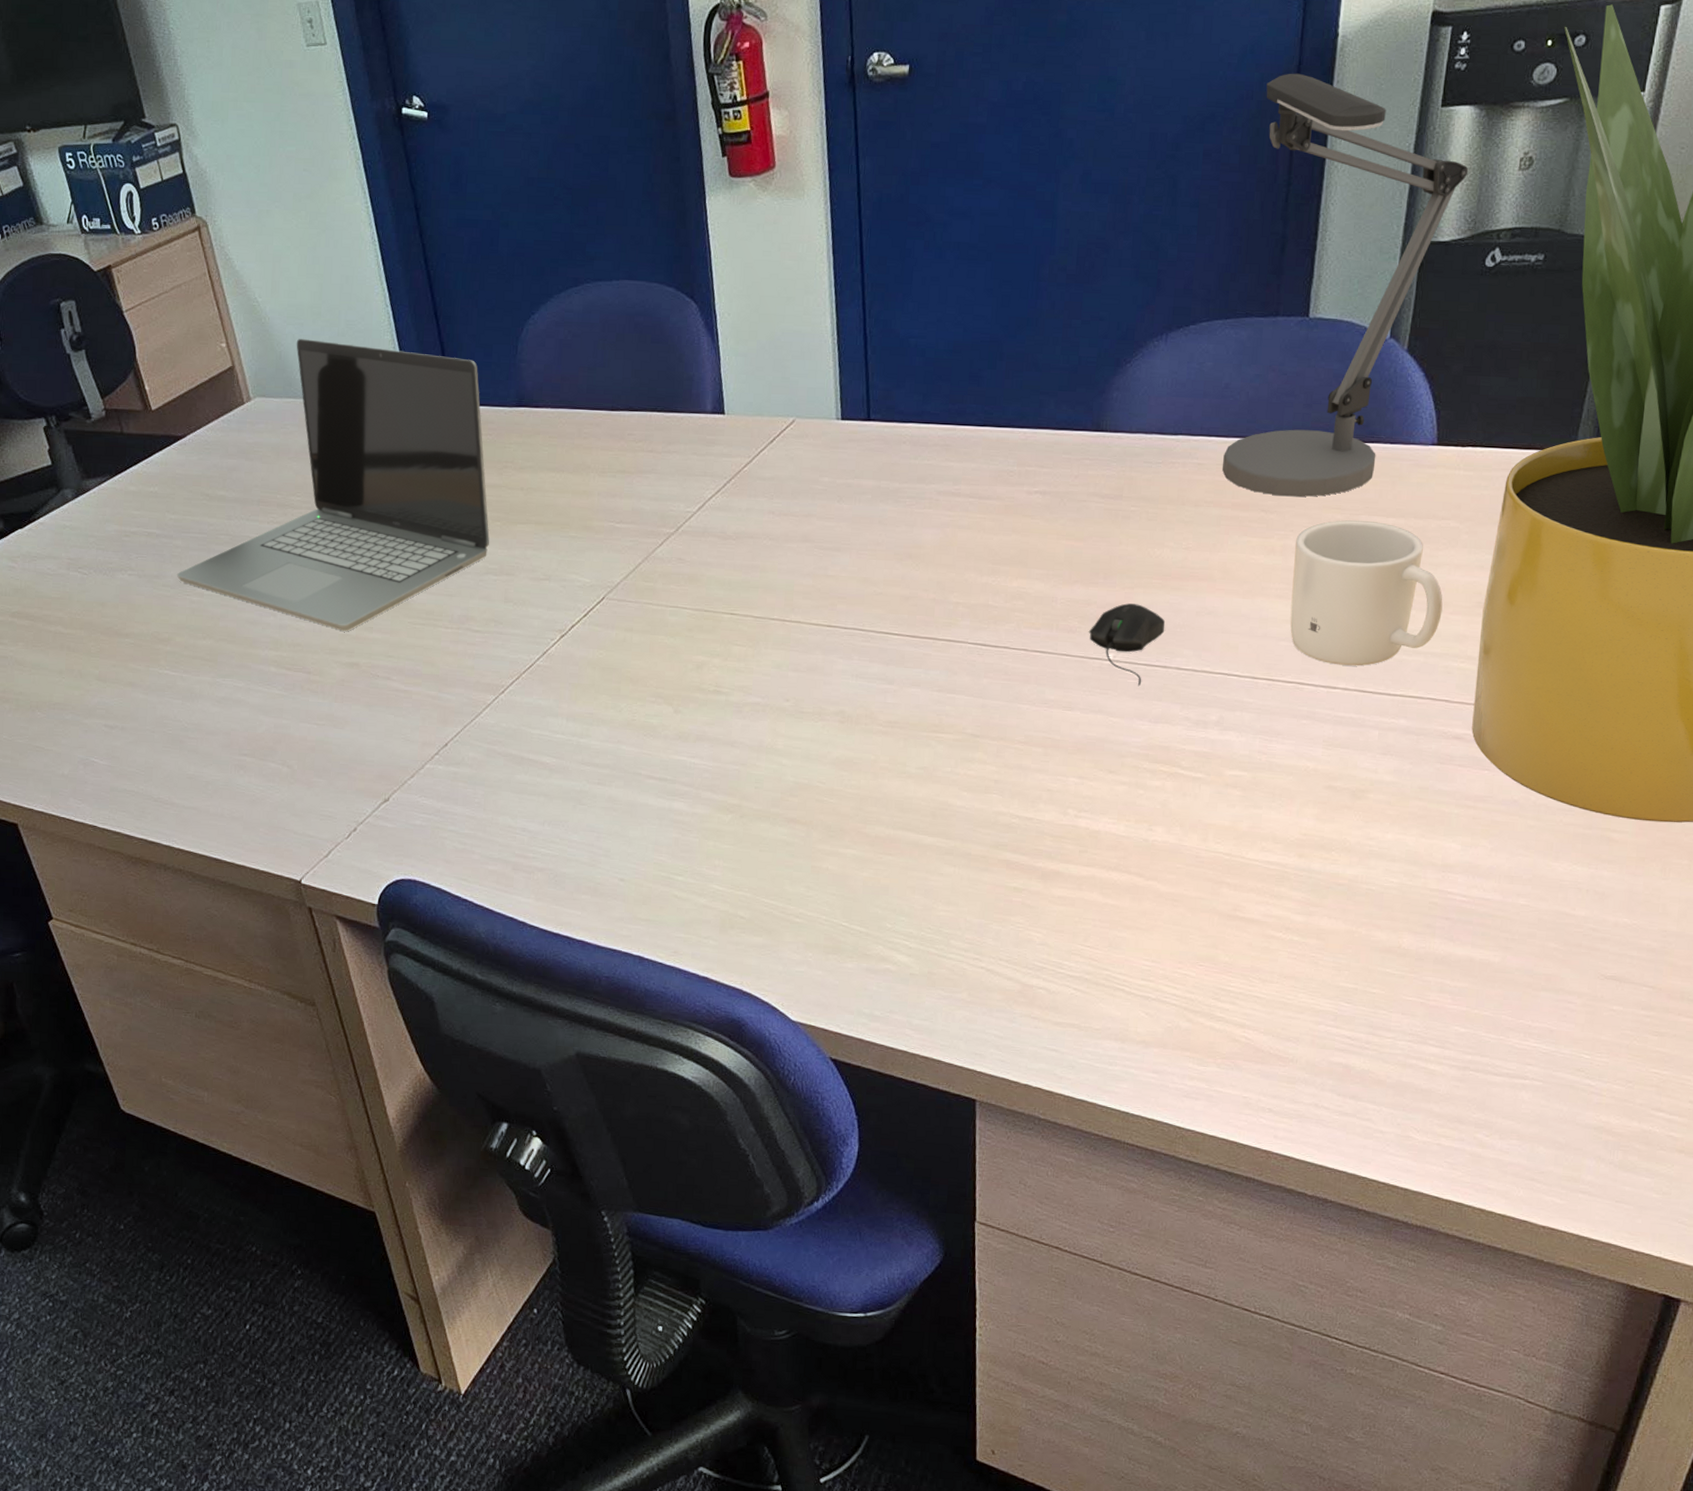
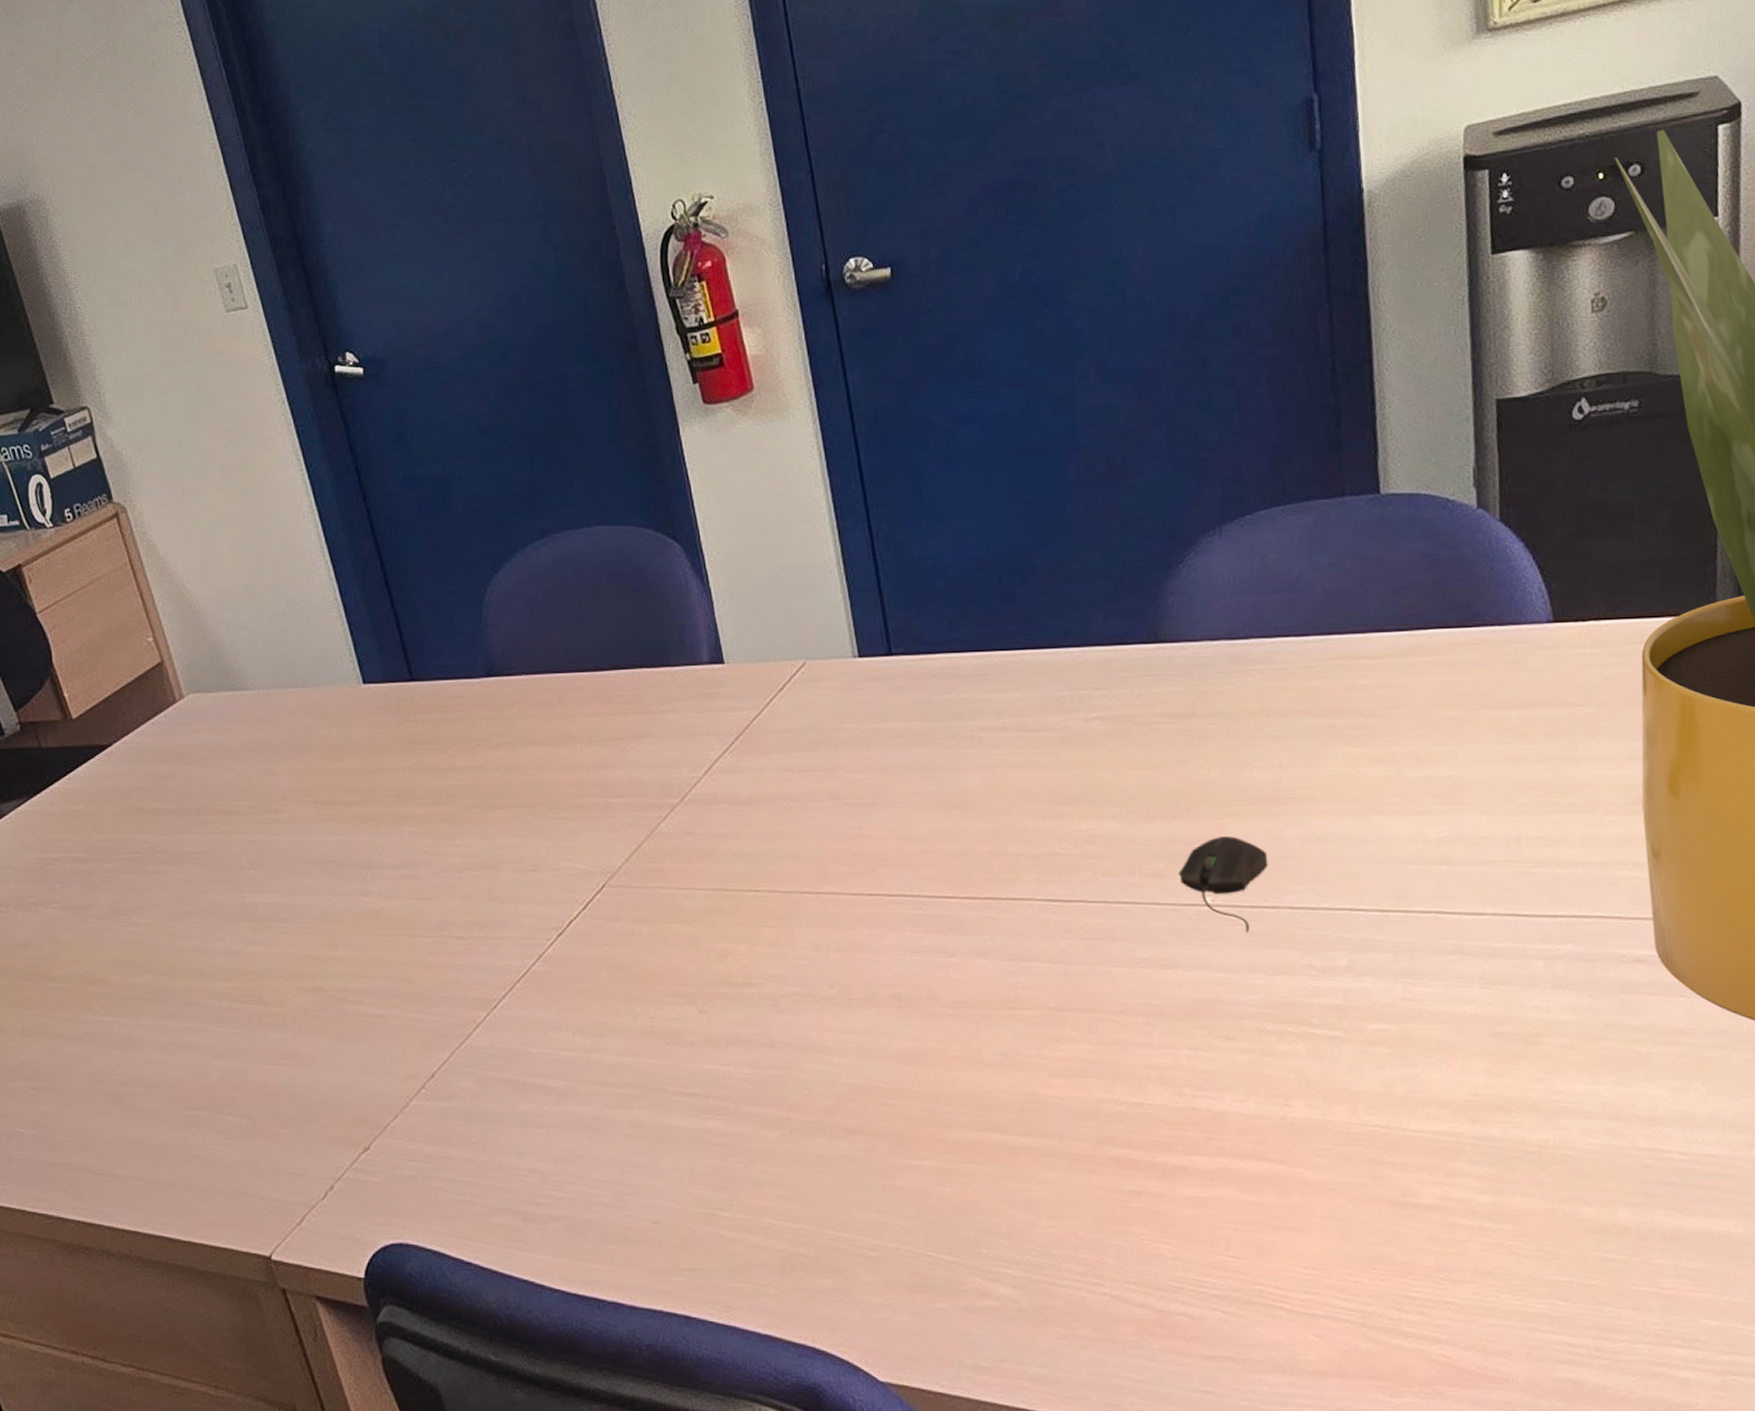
laptop: present [176,339,490,631] -> none [108,624,466,951]
desk lamp: present [1222,73,1469,497] -> none [1291,234,1535,697]
mug: present [1290,520,1443,666] -> none [1406,716,1595,887]

